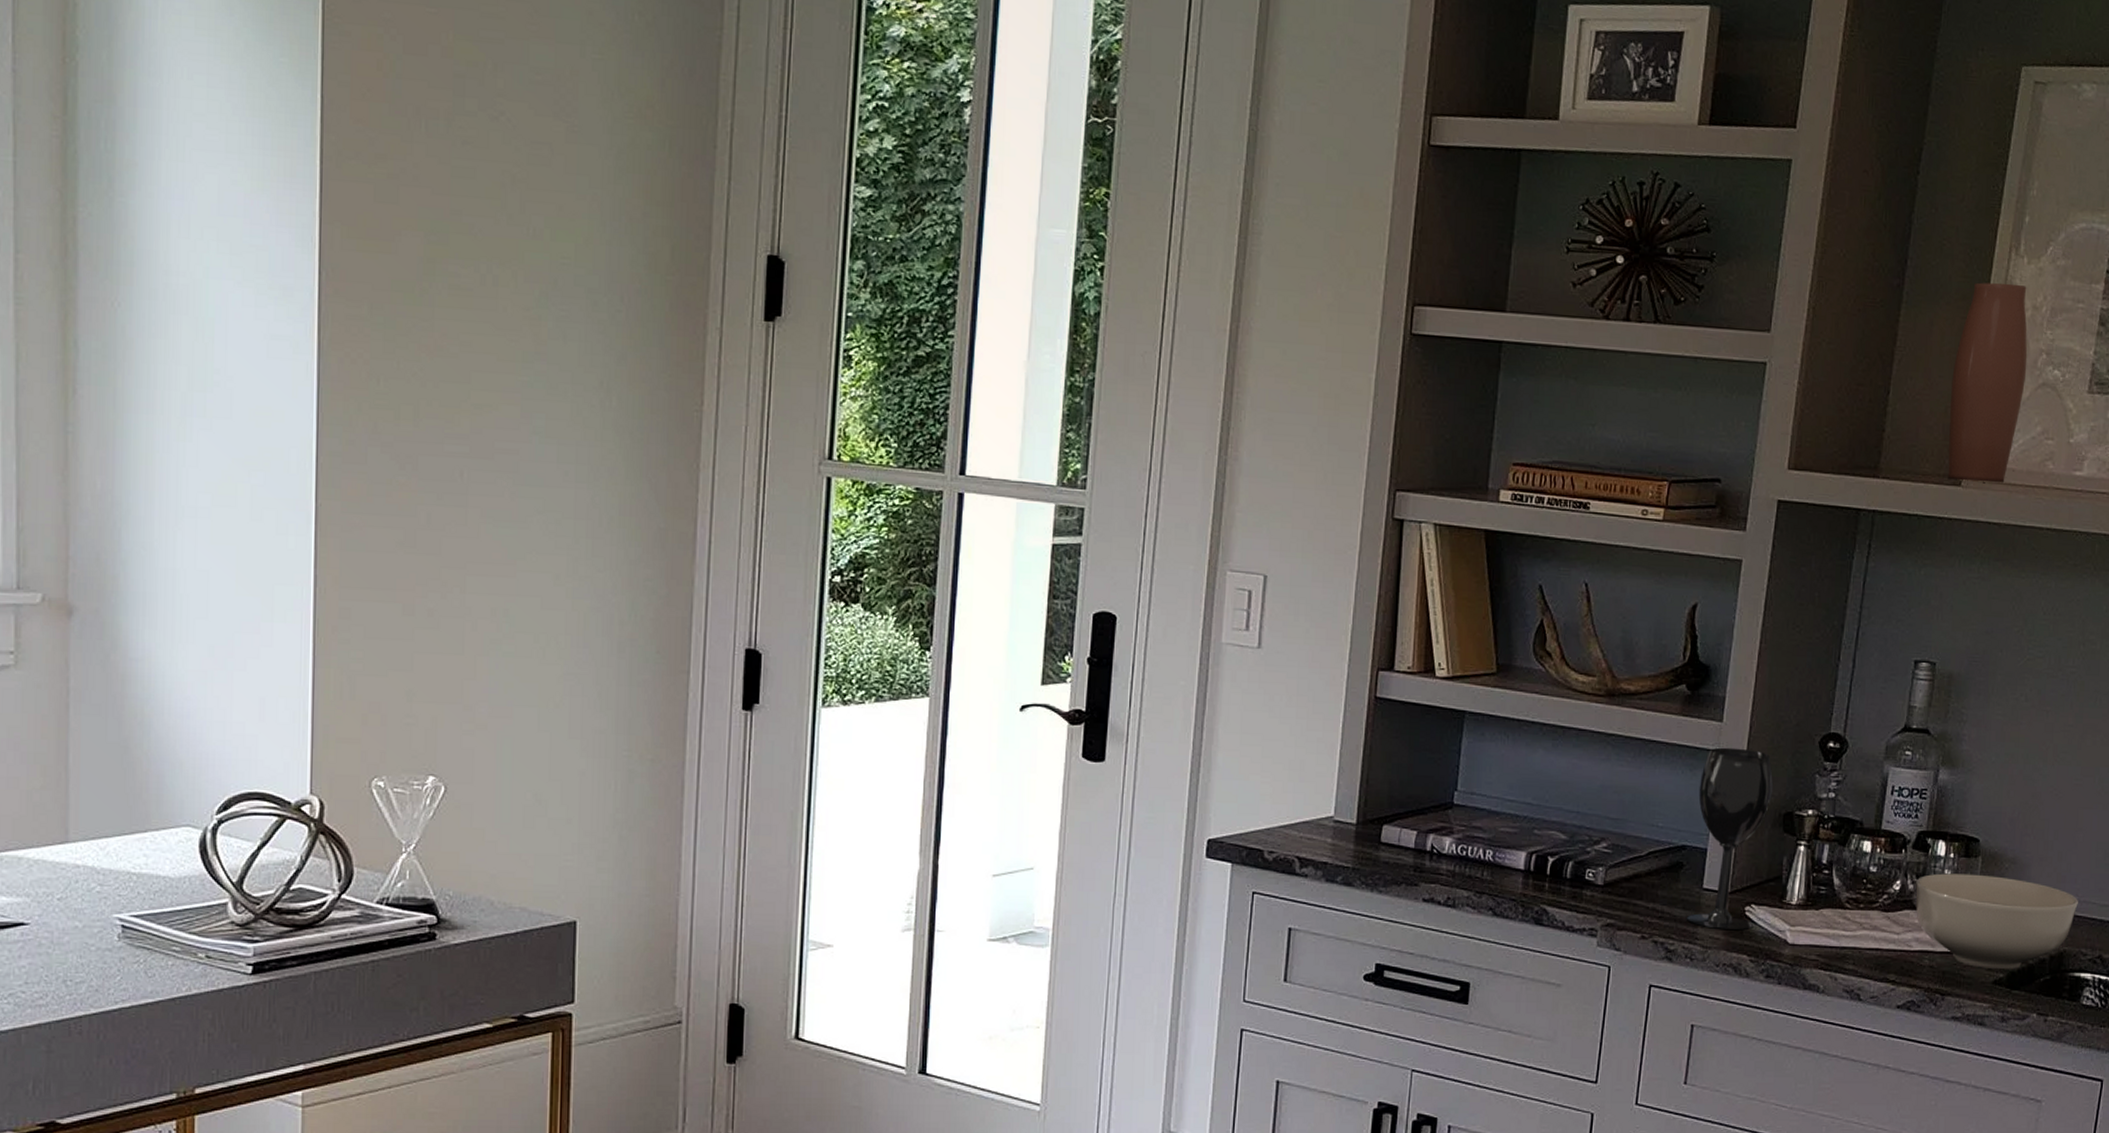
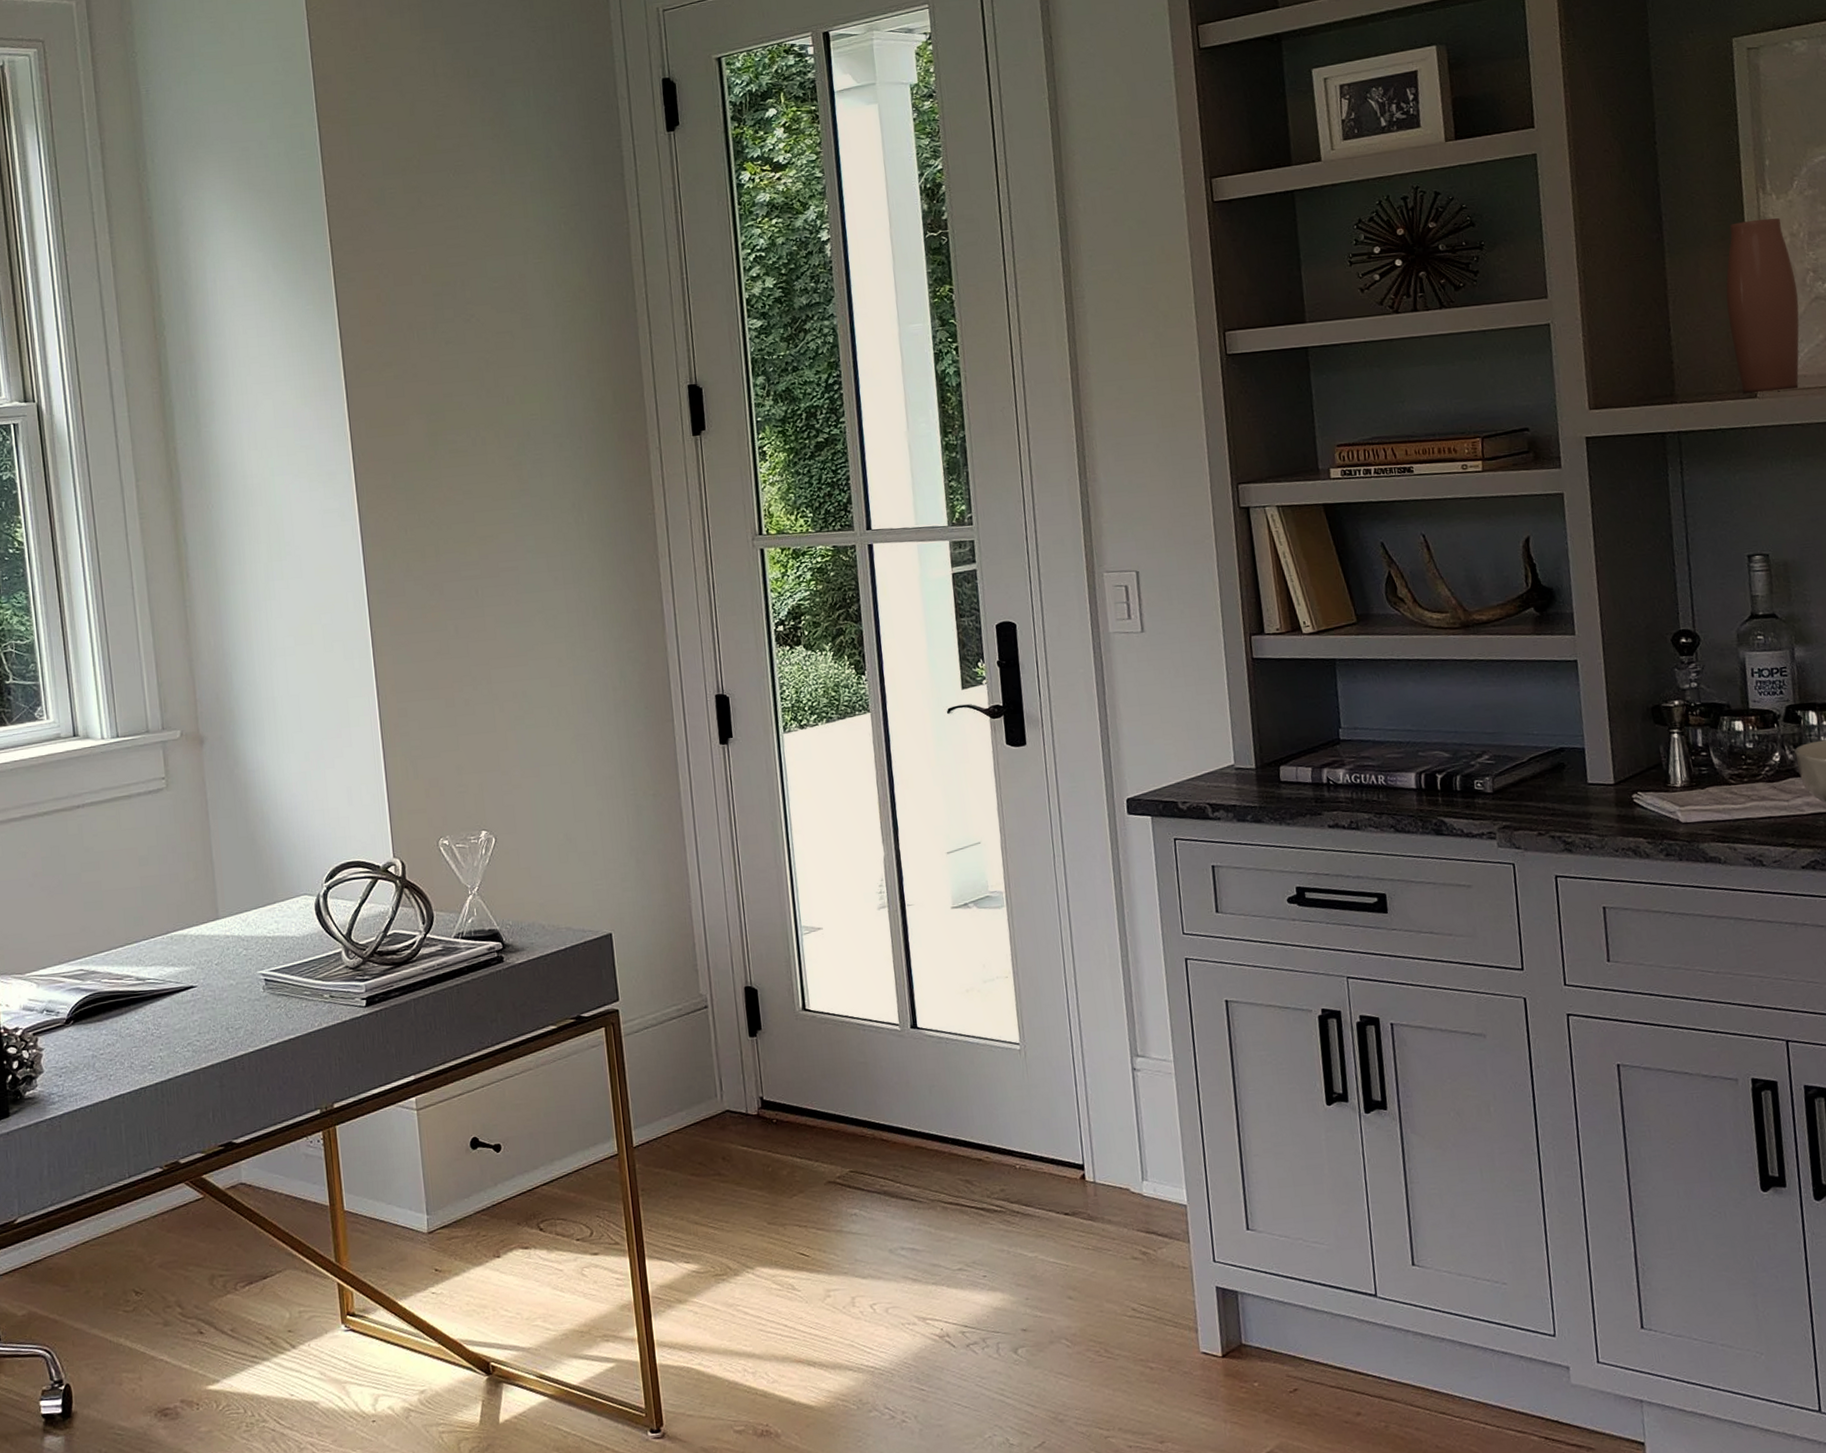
wine glass: present [1686,747,1774,932] -> none [1564,655,1645,820]

